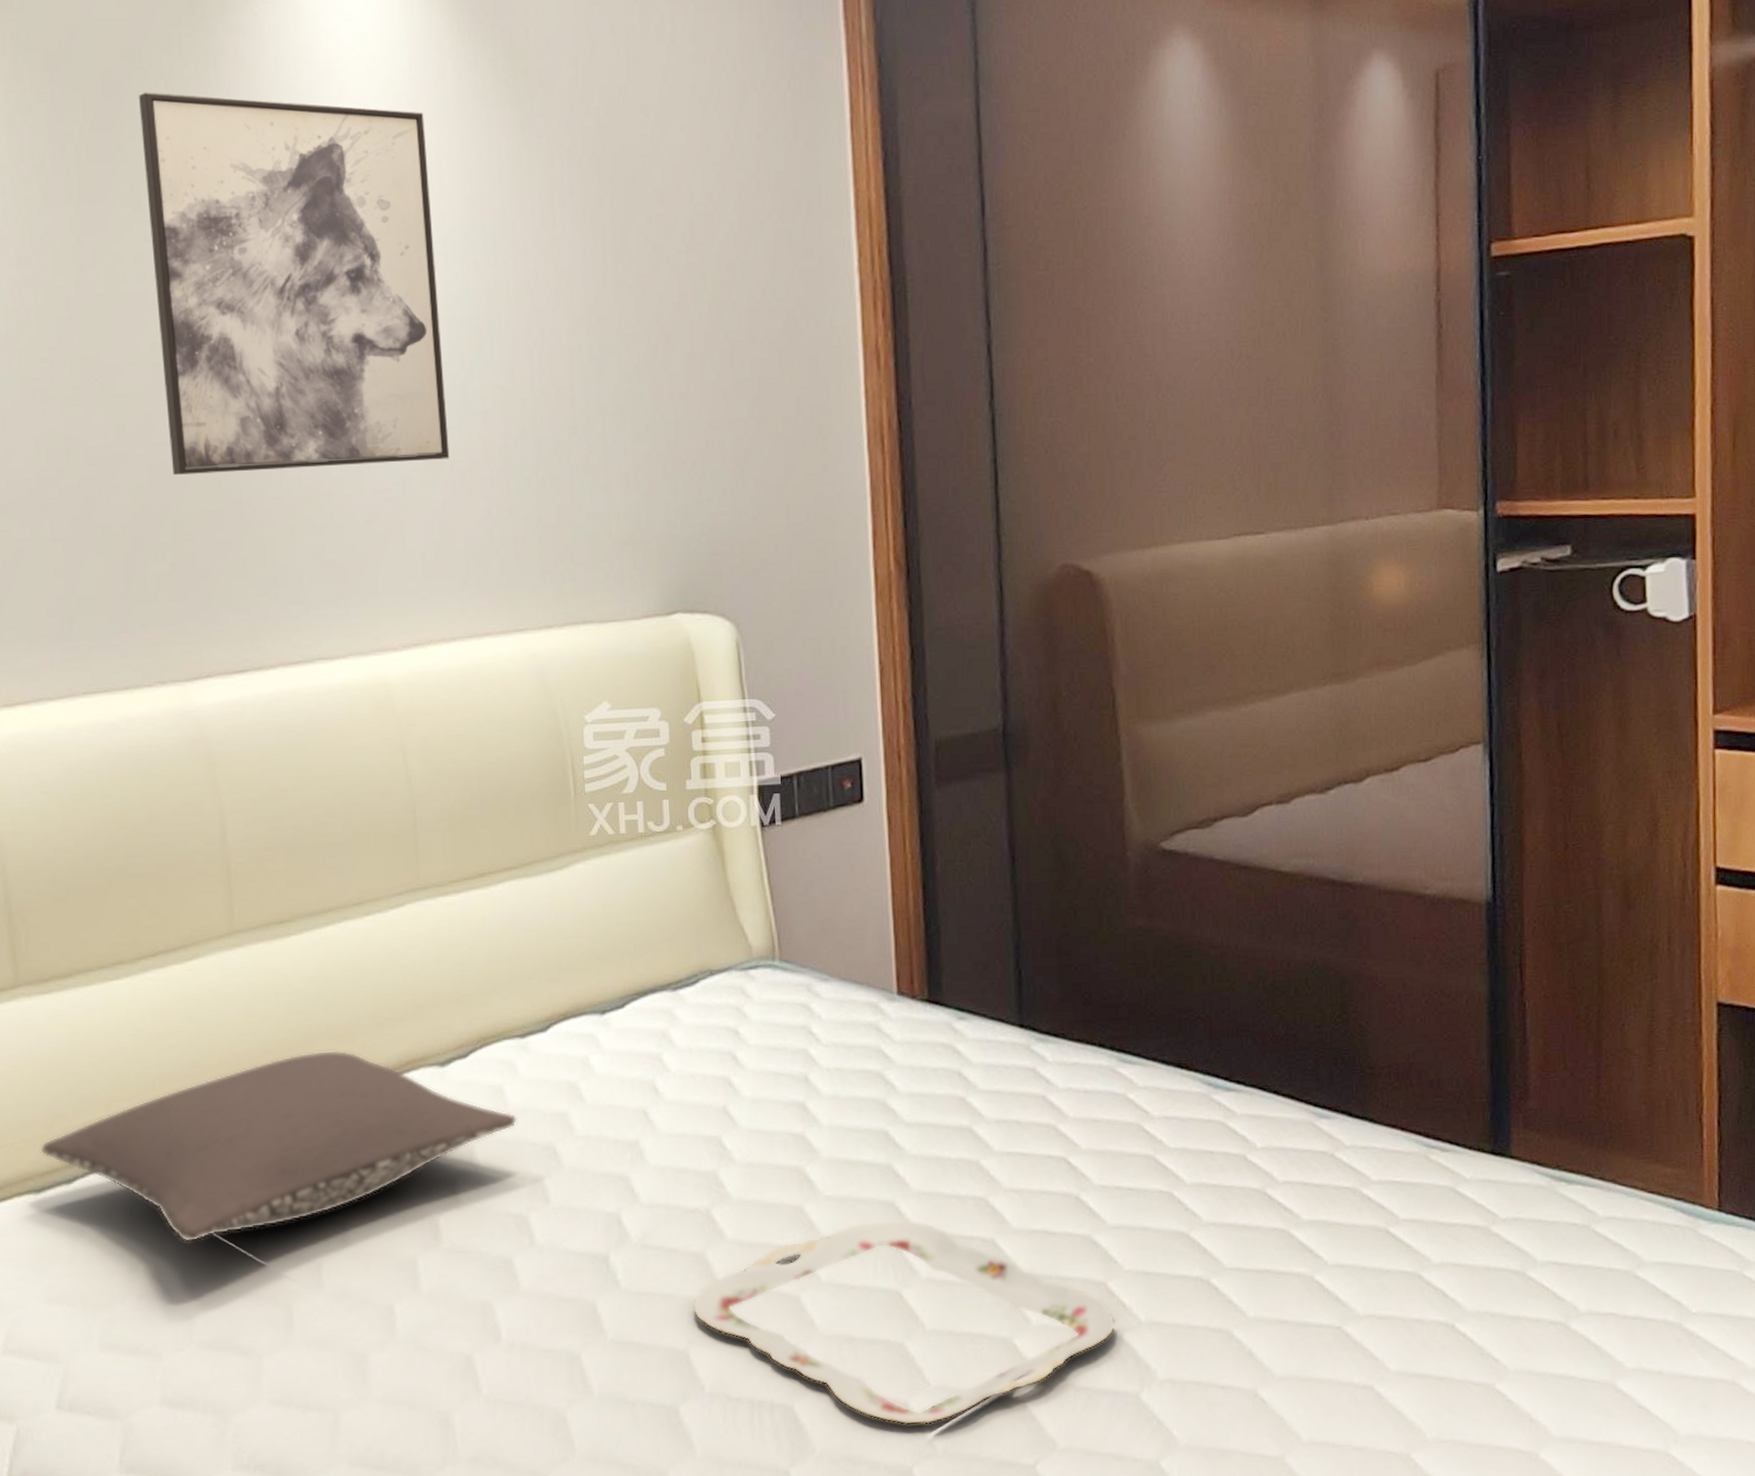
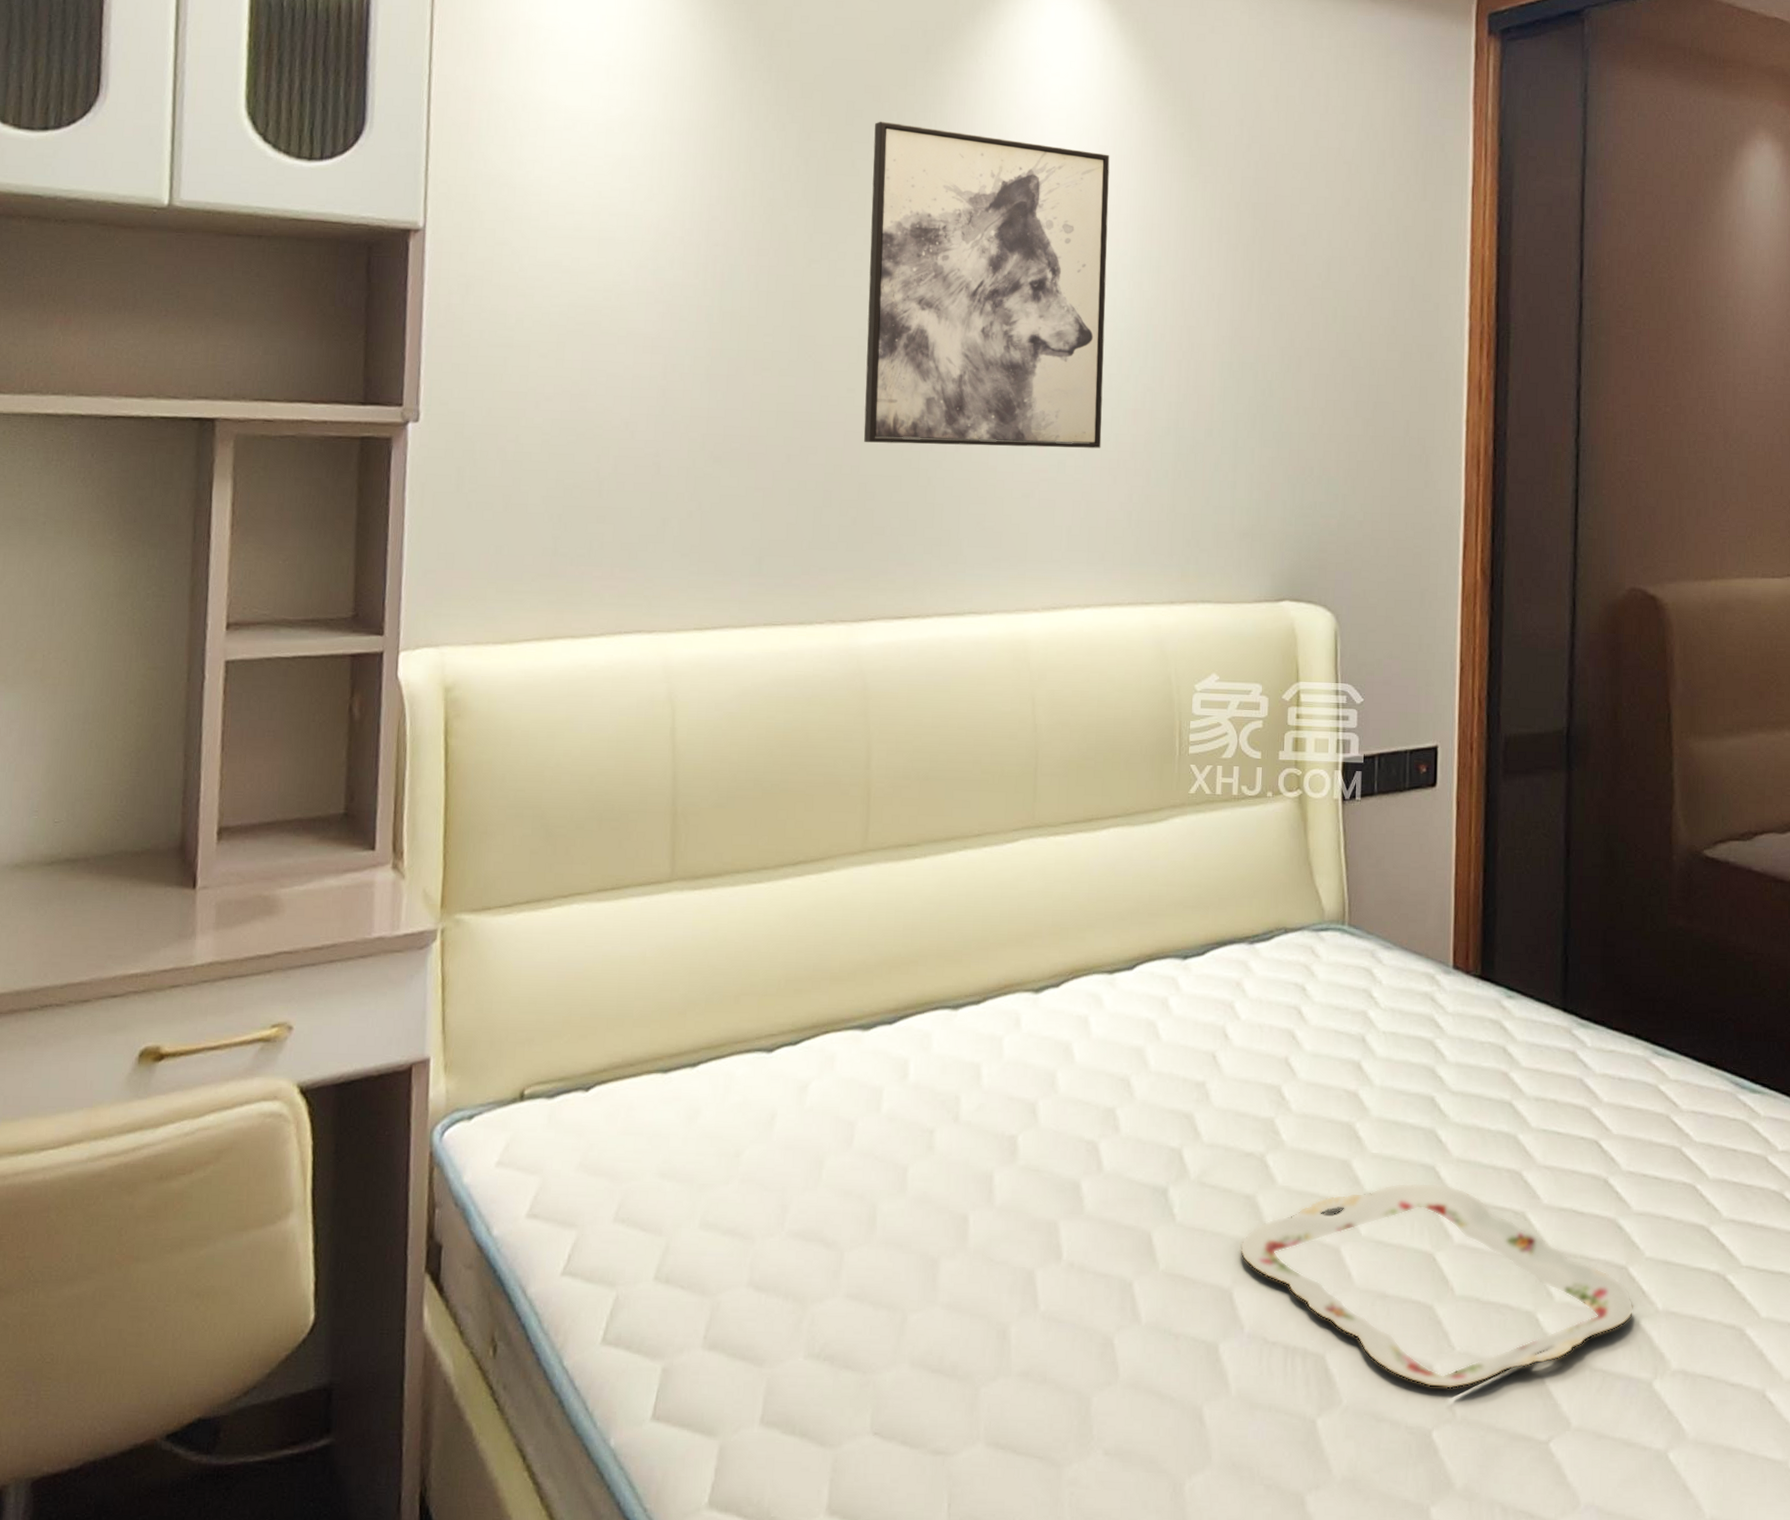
pillow: present [40,1050,518,1243] -> none [672,967,1099,1135]

